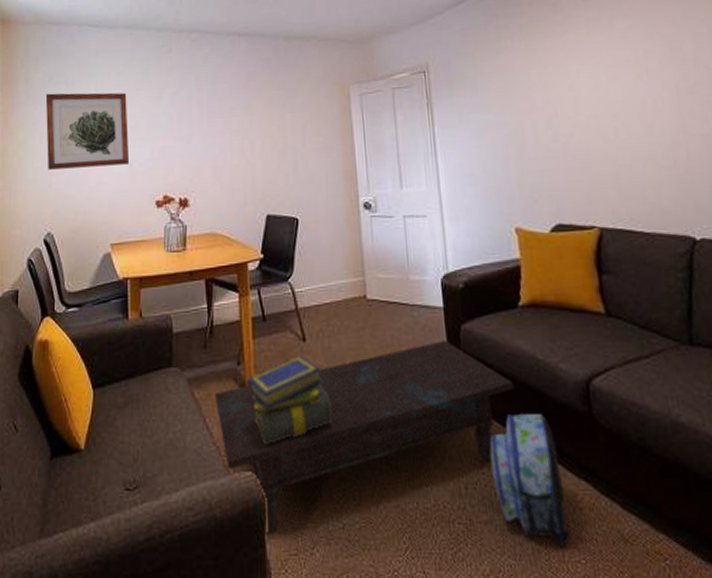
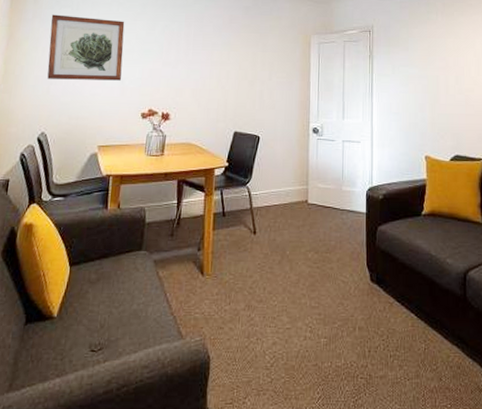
coffee table: present [215,340,515,536] -> none [176,238,413,388]
stack of books: present [246,355,333,445] -> none [203,245,272,316]
backpack: present [490,414,572,548] -> none [390,296,443,396]

